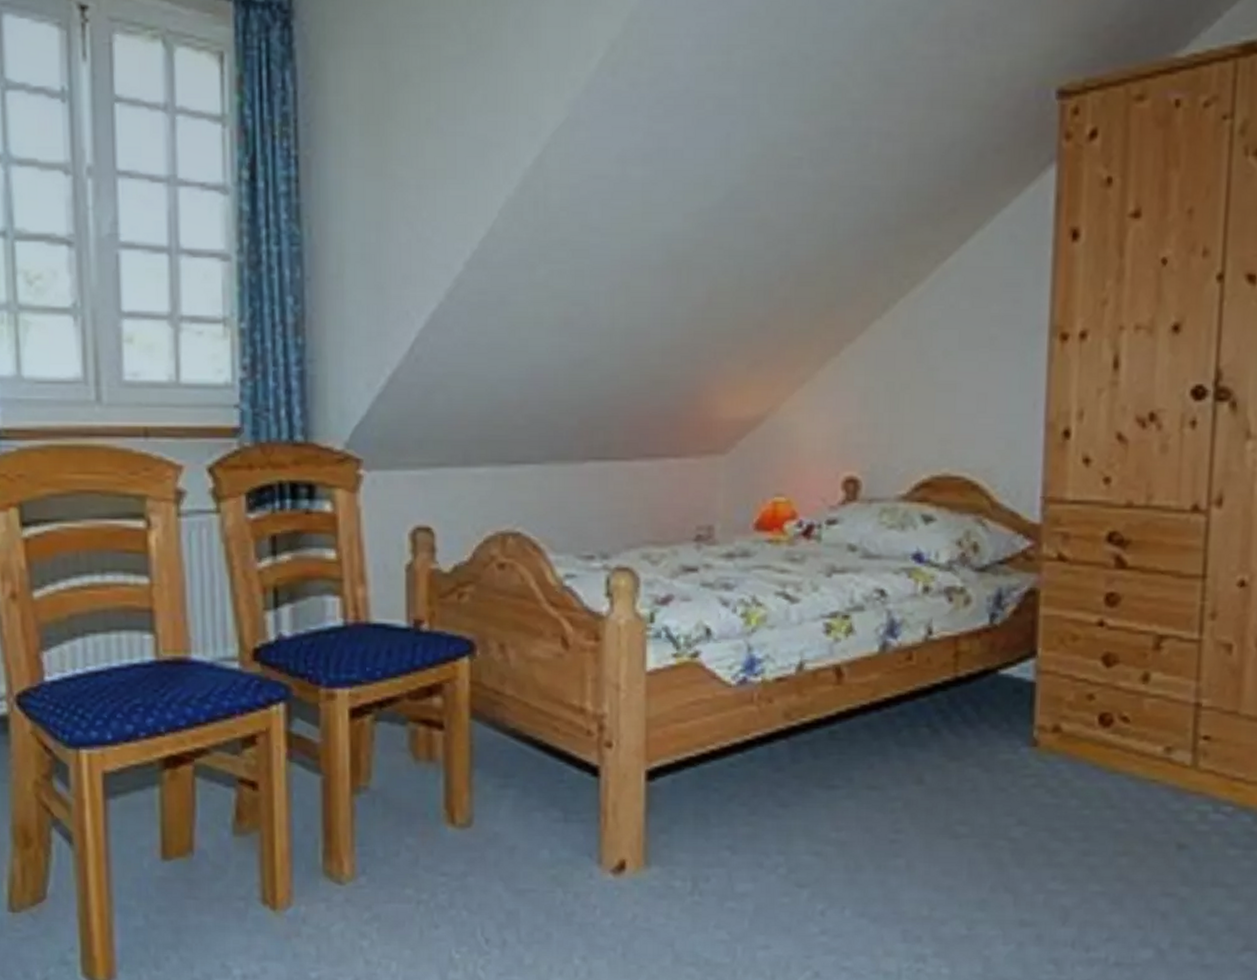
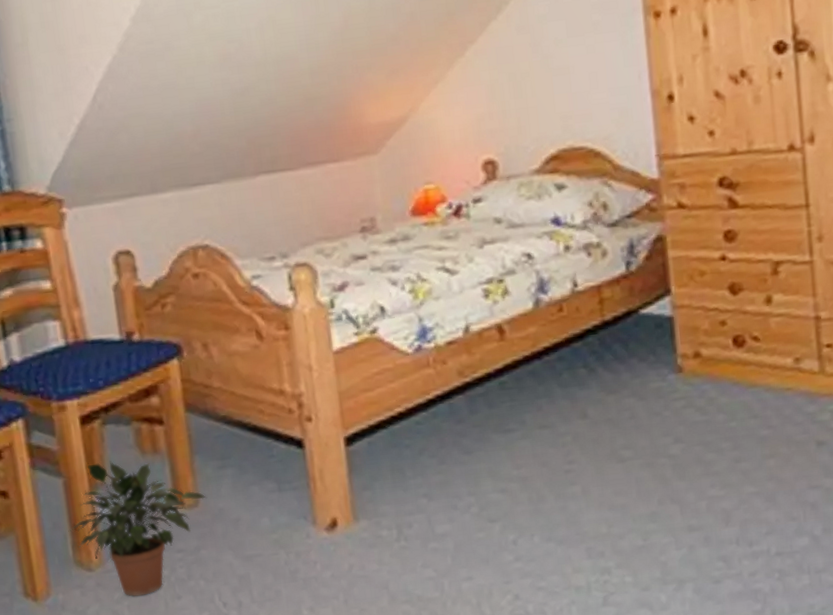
potted plant: none [321,763,483,919] -> present [68,461,208,597]

